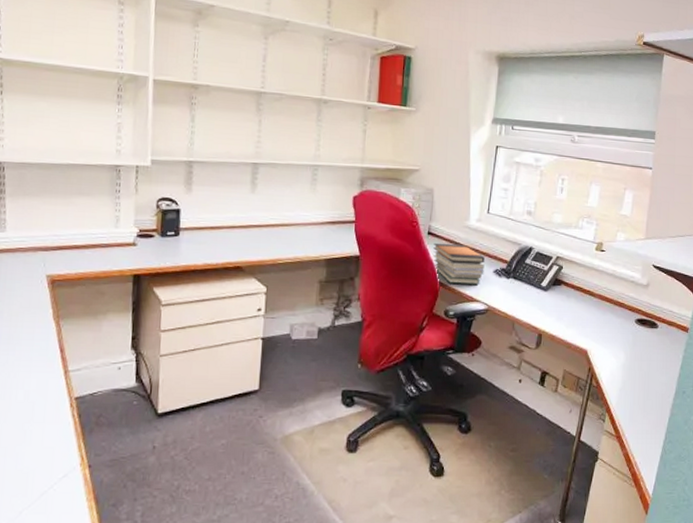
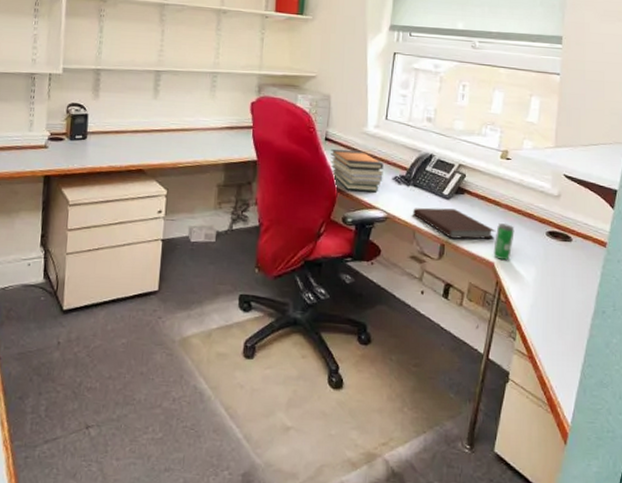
notebook: none [512,299,590,329] -> present [413,207,496,239]
beverage can: none [587,313,607,348] -> present [493,223,515,261]

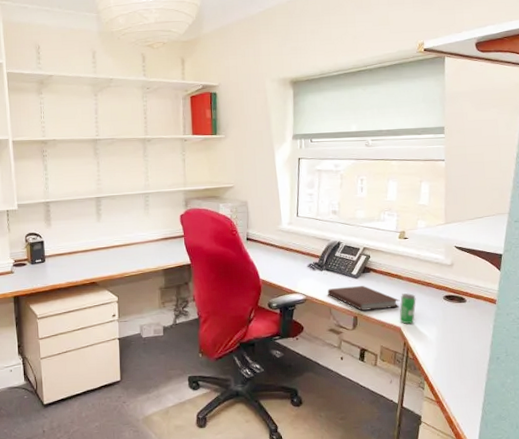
book stack: present [330,148,383,192] -> none [252,245,300,280]

